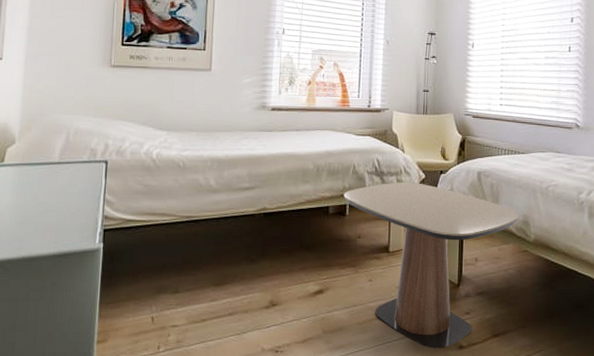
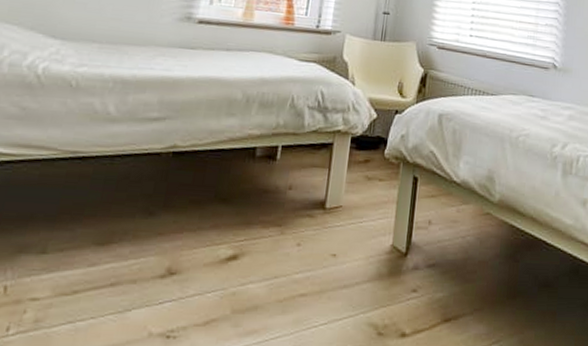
side table: present [343,182,519,349] -> none [276,121,484,337]

